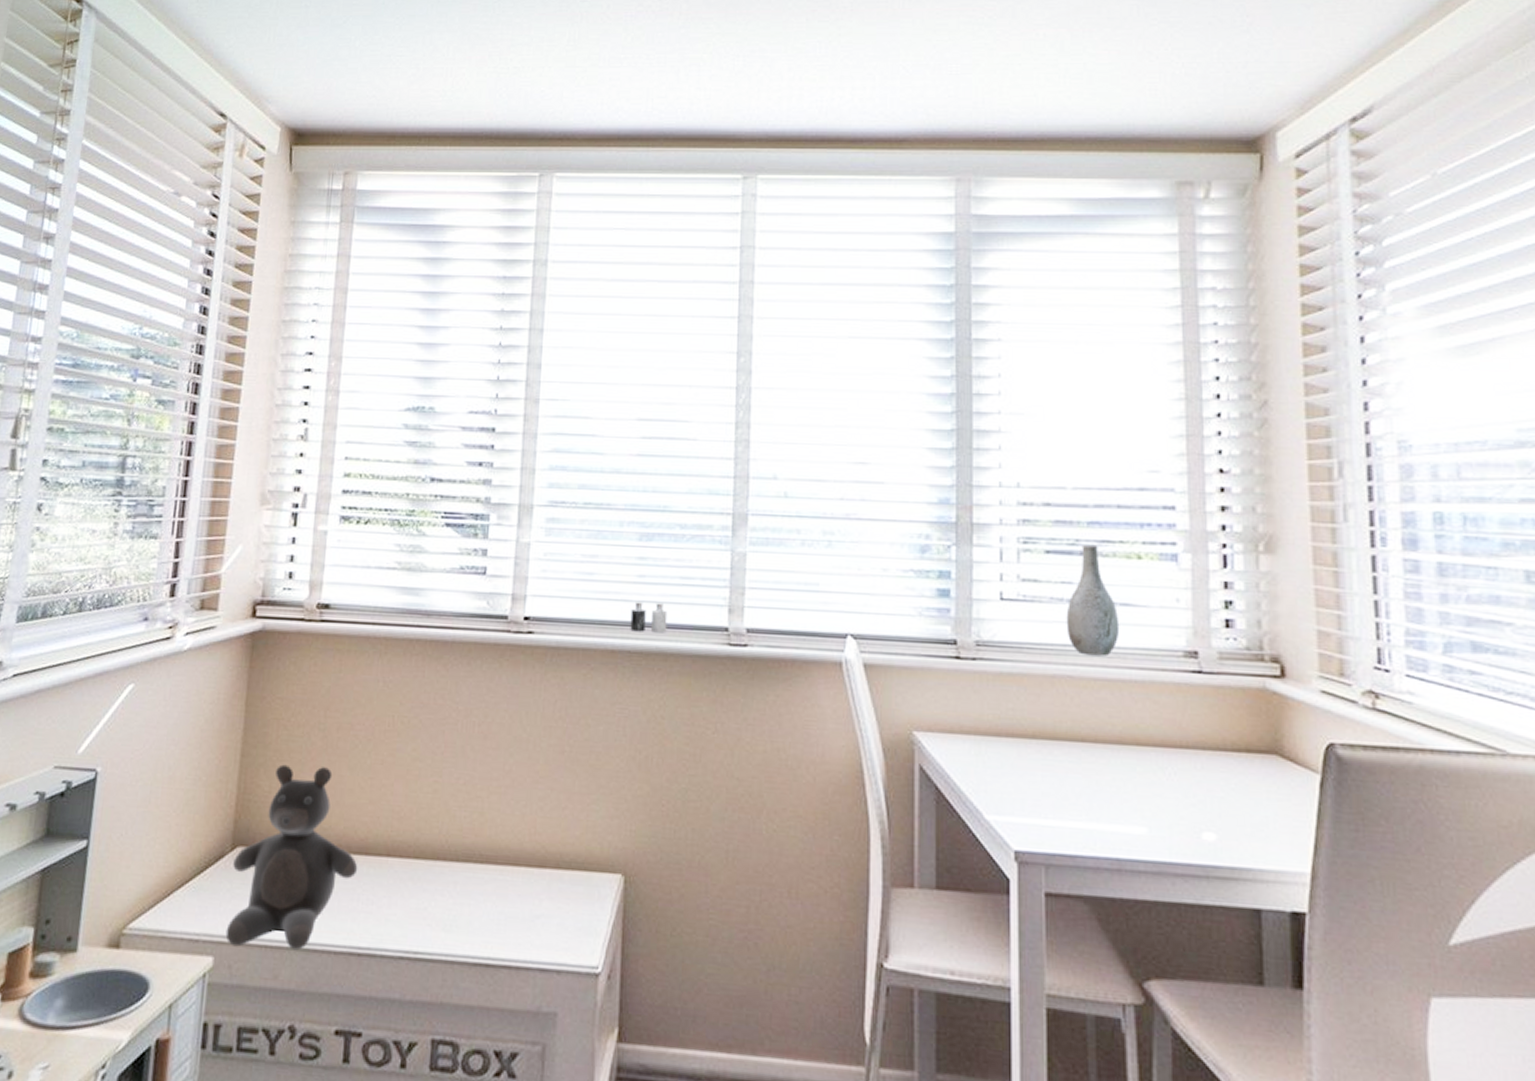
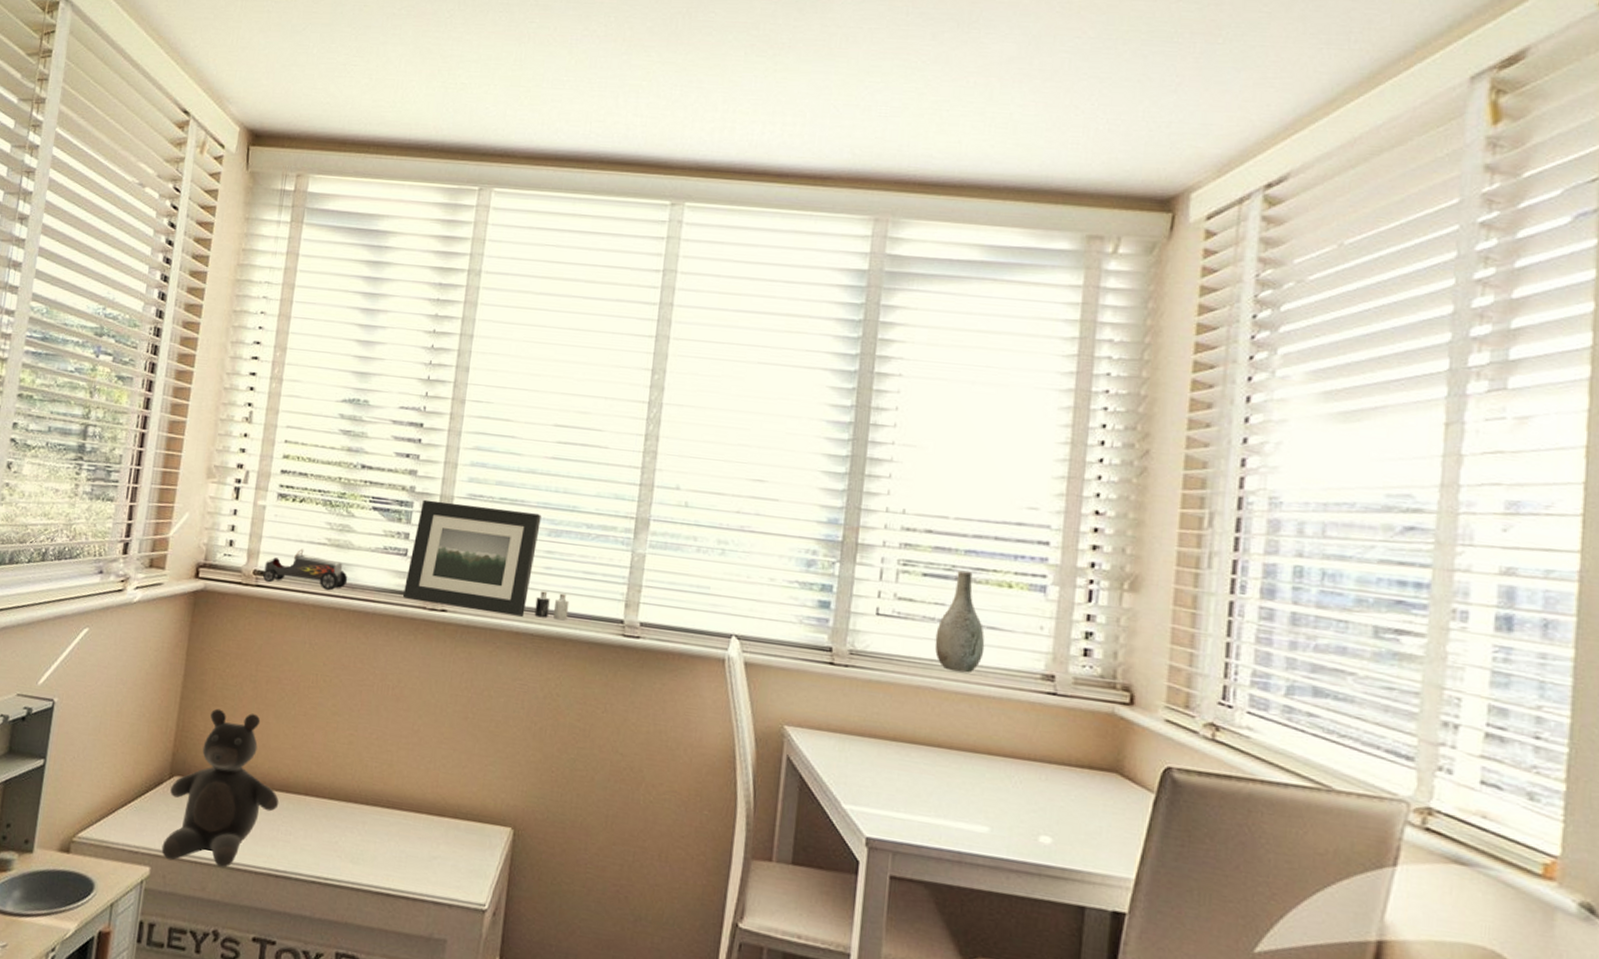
toy car: none [327,575,422,620] -> present [262,549,348,591]
picture frame: none [483,510,630,632] -> present [402,499,542,617]

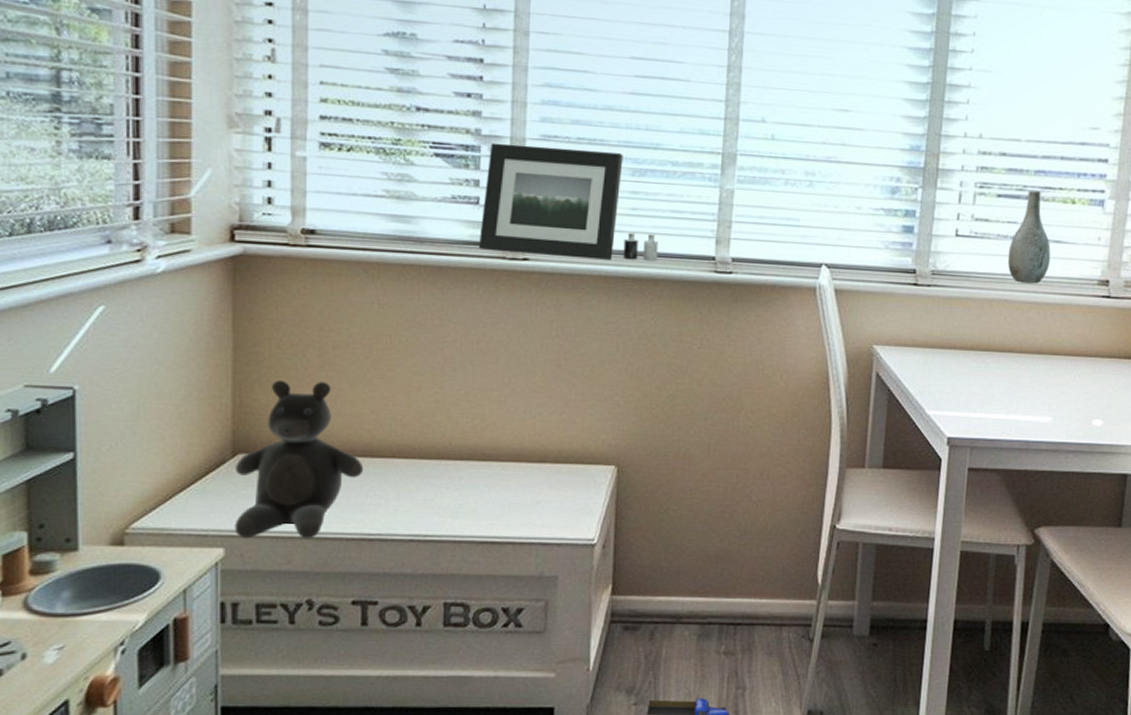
toy car: present [262,549,348,591] -> none [312,203,414,247]

